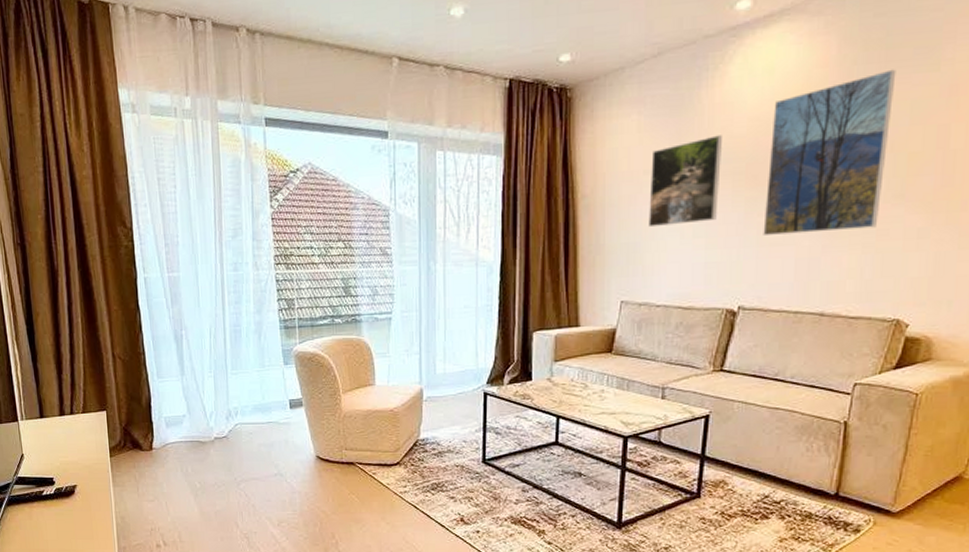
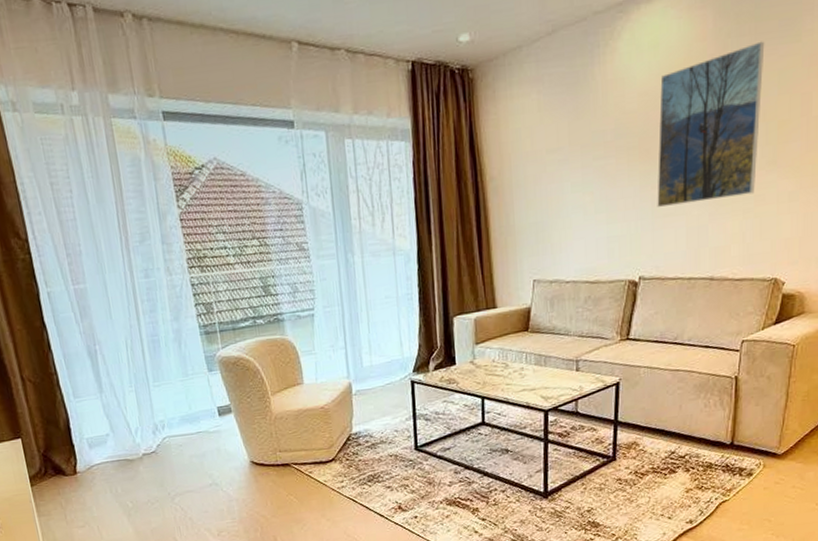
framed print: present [649,135,722,228] -> none [552,111,616,206]

